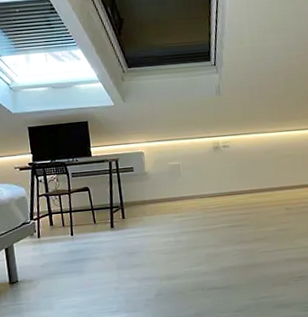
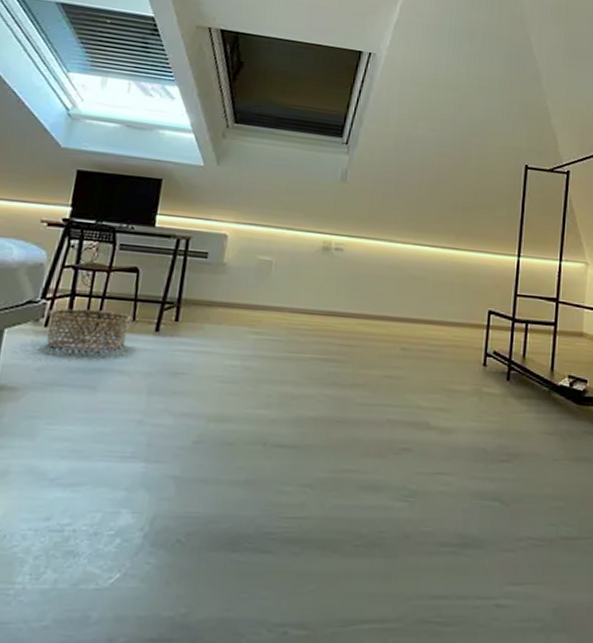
basket: none [38,220,94,251] -> present [47,308,132,353]

